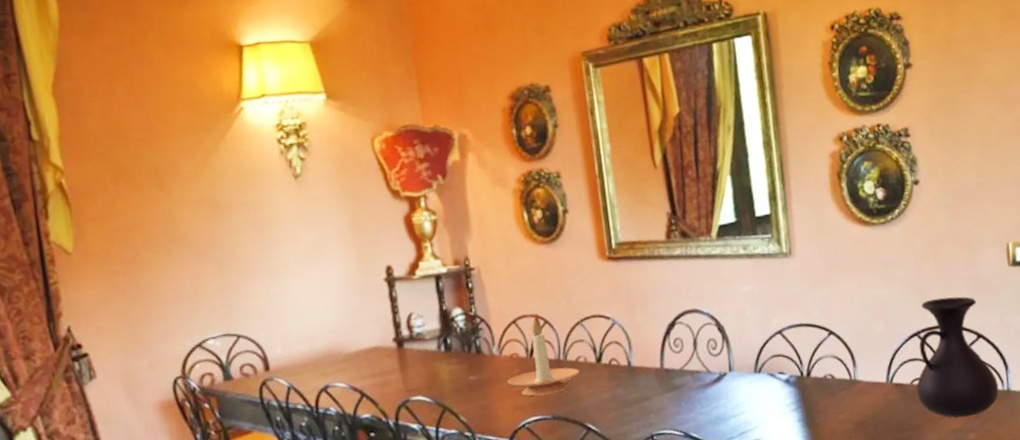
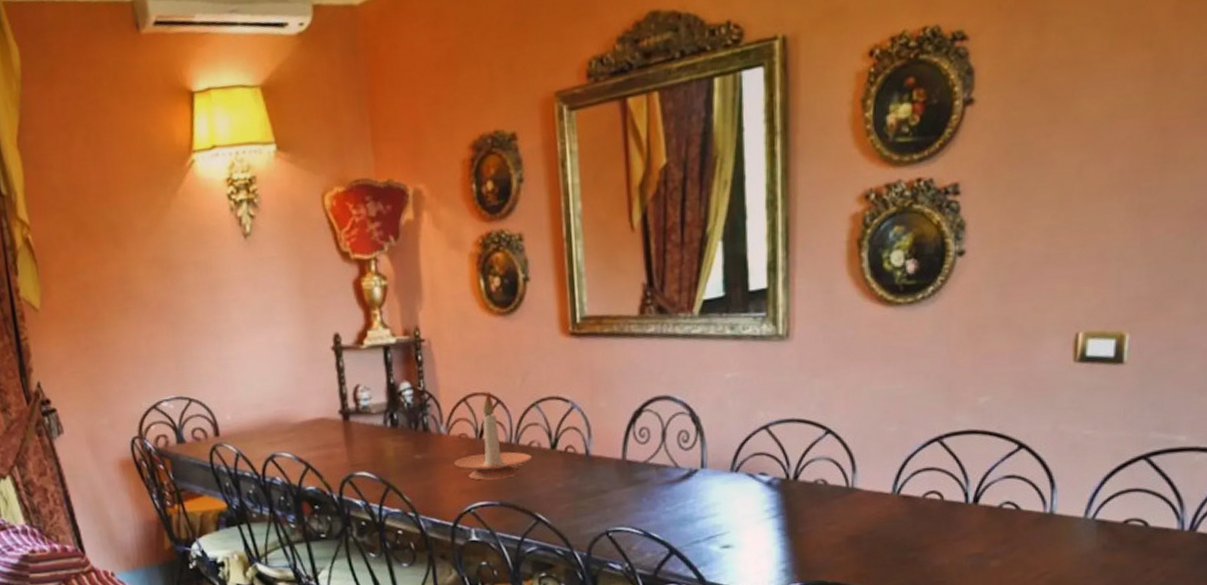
vase: present [916,296,999,418] -> none [930,396,1039,541]

